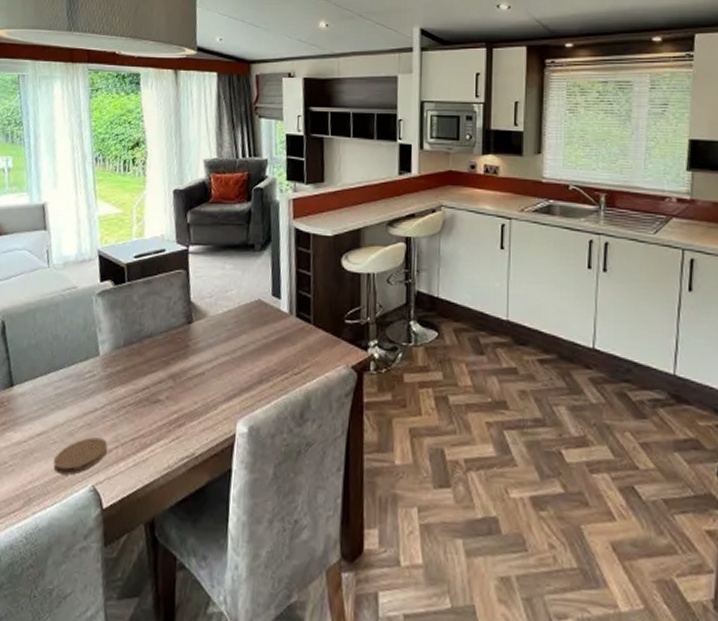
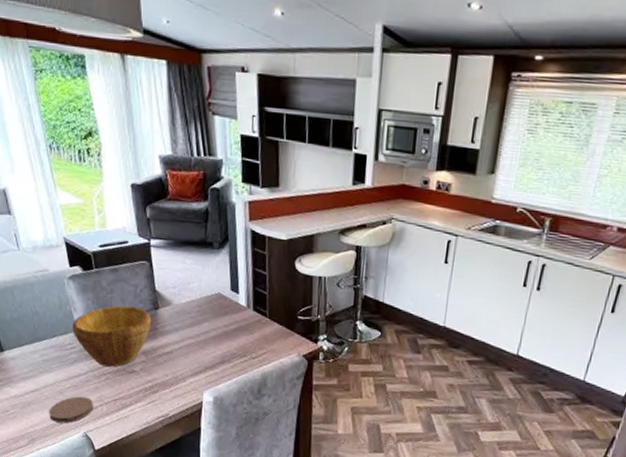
bowl: none [94,321,183,397] -> present [72,305,151,367]

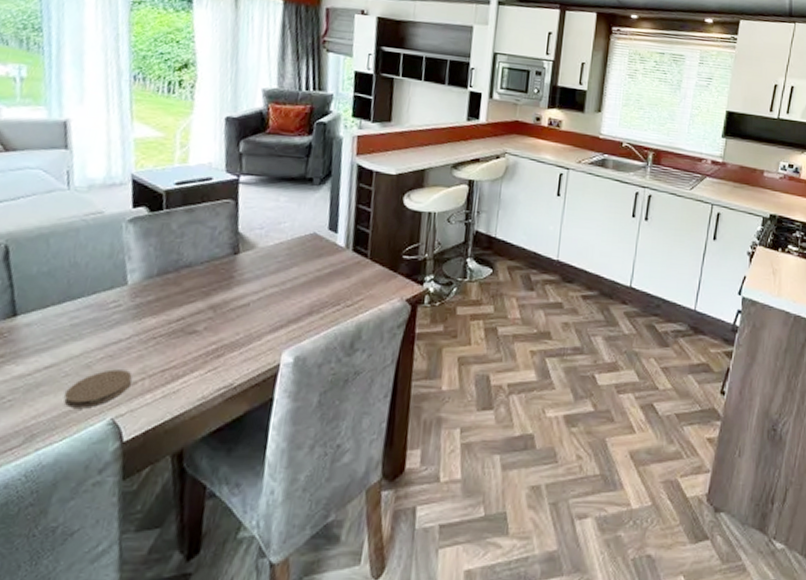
bowl: present [72,305,151,367] -> none [120,251,228,328]

